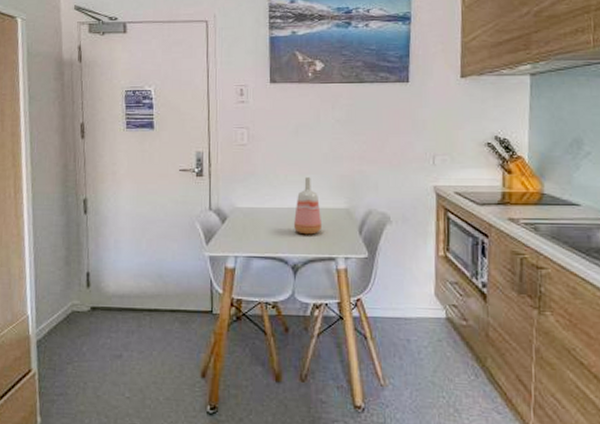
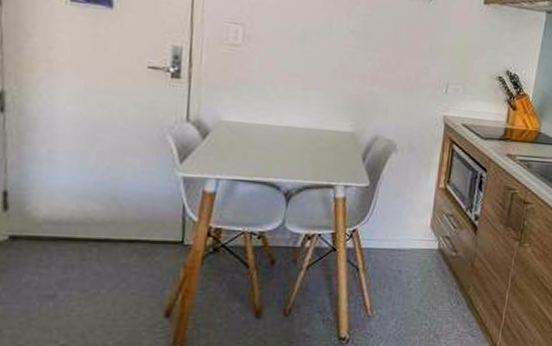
vase: present [293,177,323,235] -> none [290,93,324,159]

